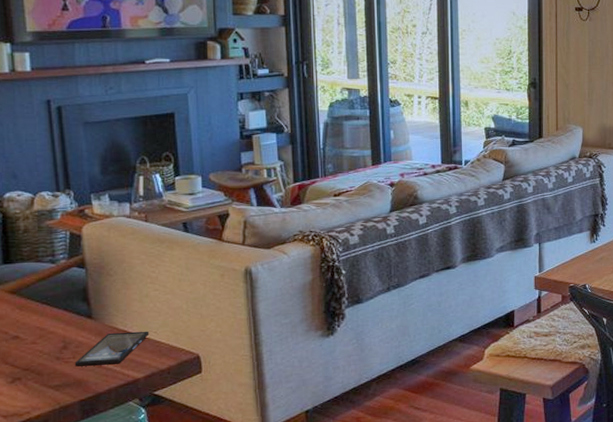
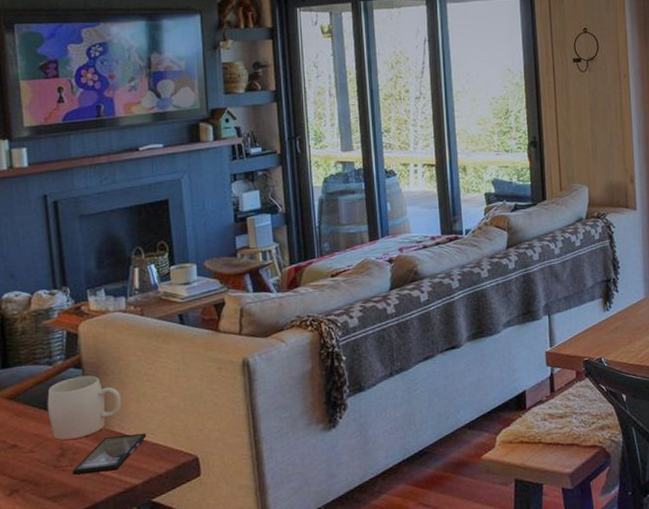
mug: none [50,275,125,335] -> present [47,375,122,441]

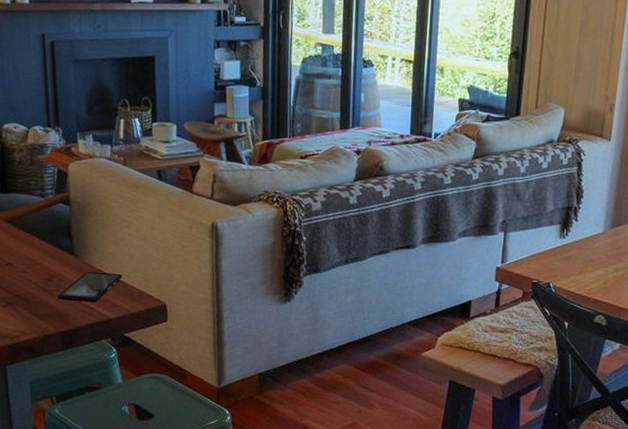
mug: present [47,375,122,441] -> none [39,212,103,268]

